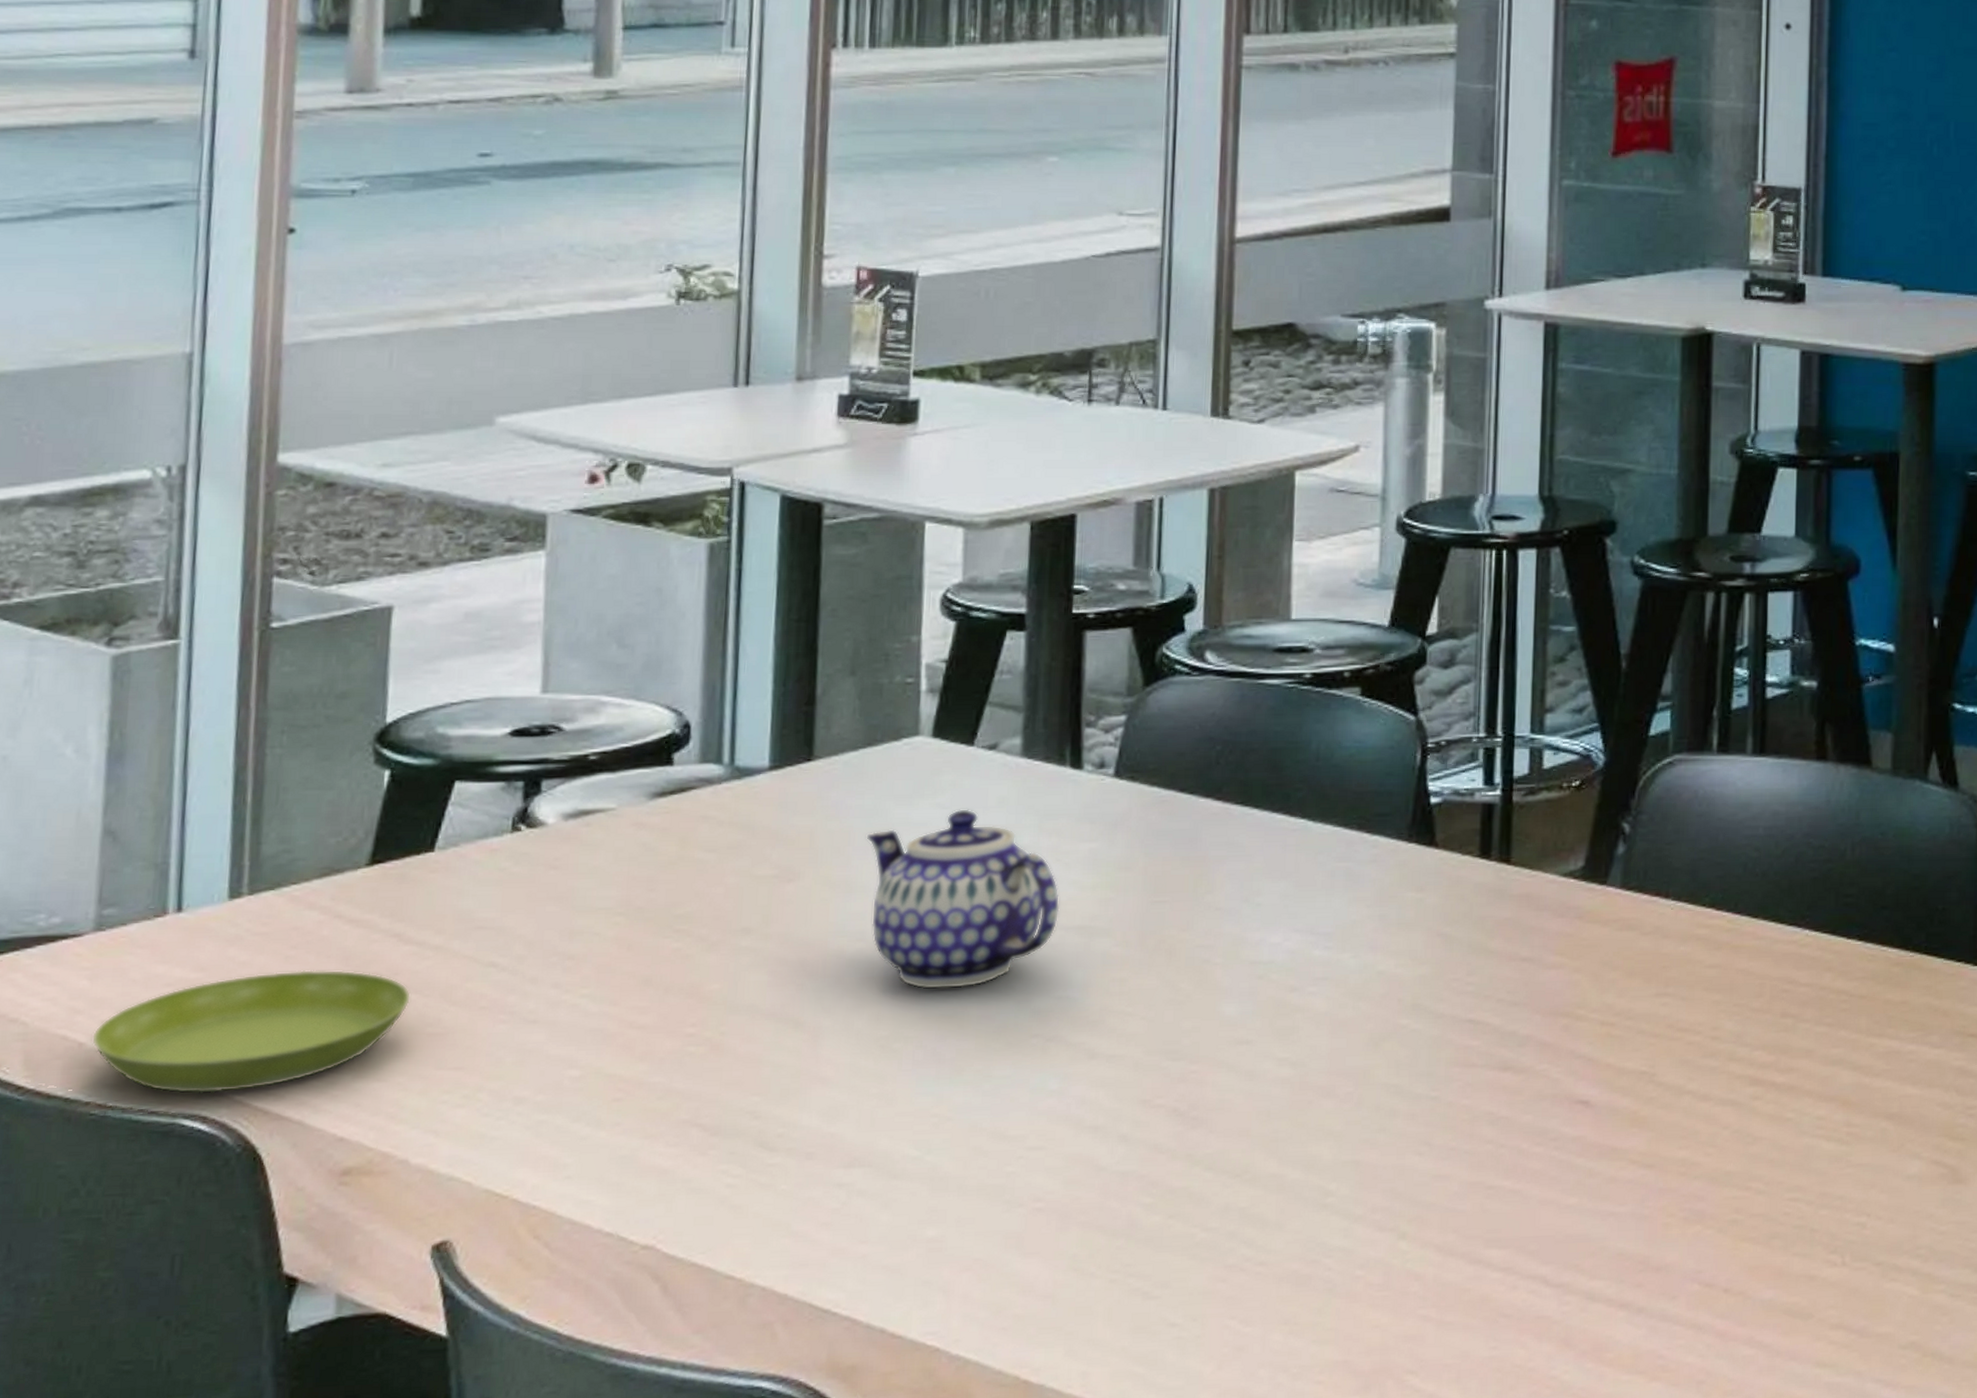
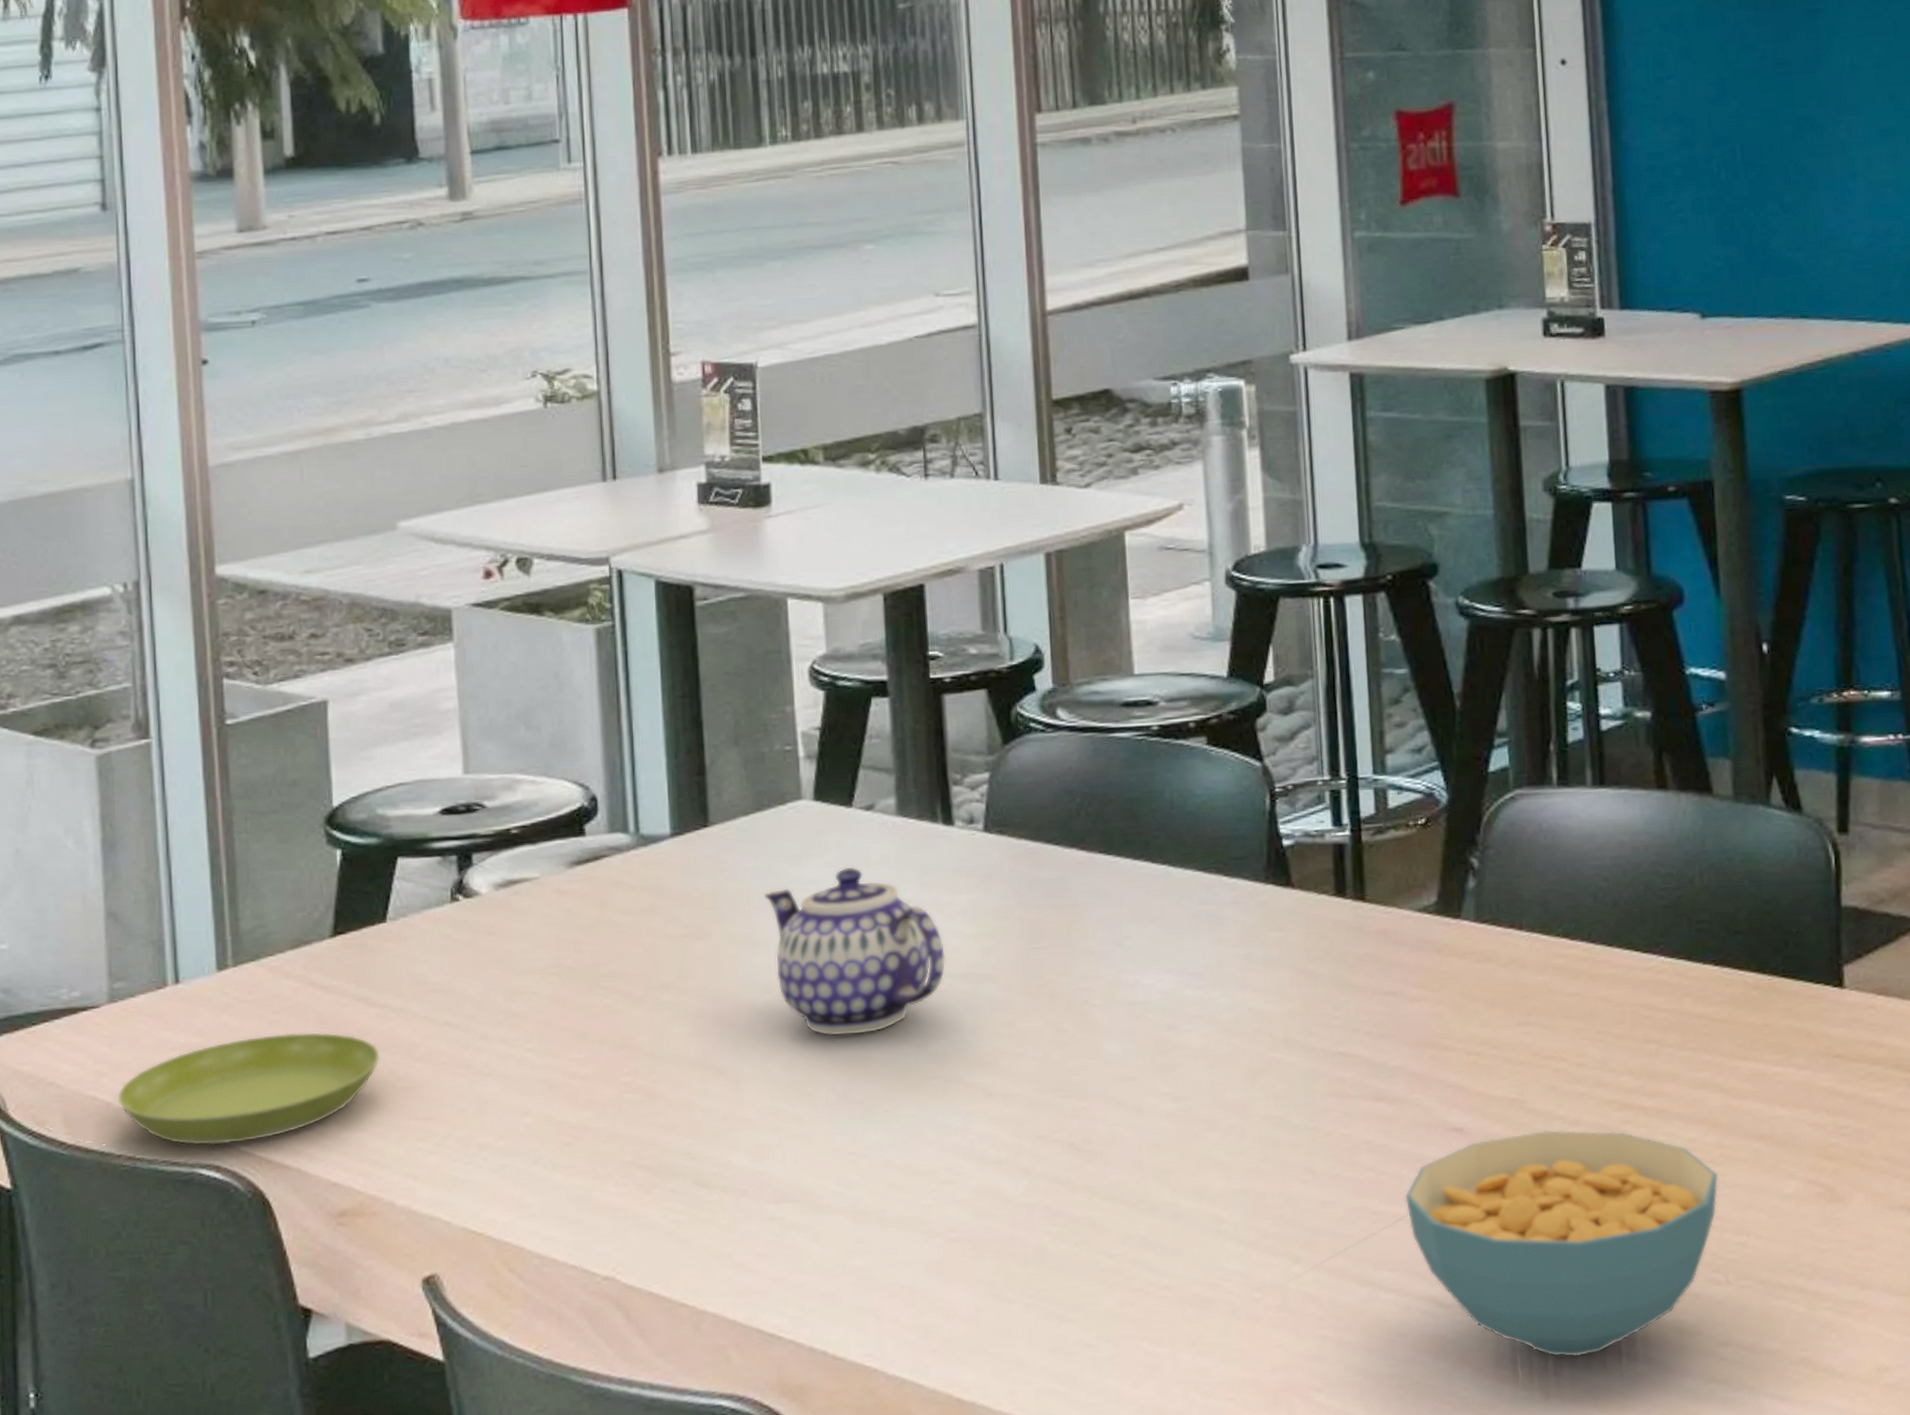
cereal bowl: none [1522,1104,1844,1340] -> present [1405,1129,1719,1358]

